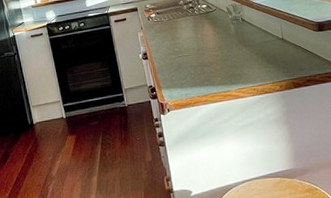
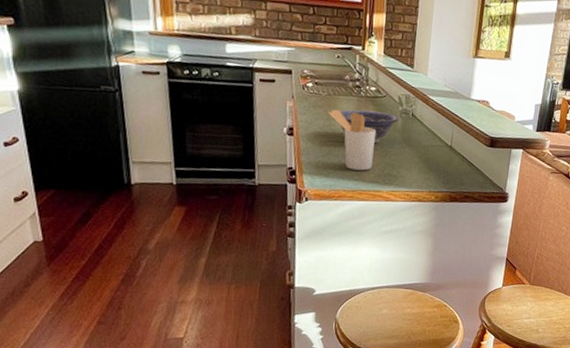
utensil holder: none [171,29,218,78] -> present [327,109,376,171]
decorative bowl: none [181,23,231,50] -> present [339,109,399,143]

